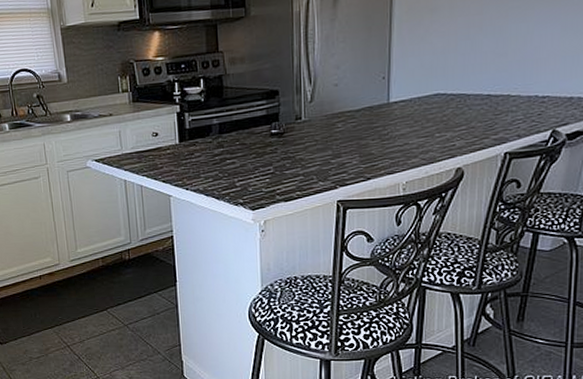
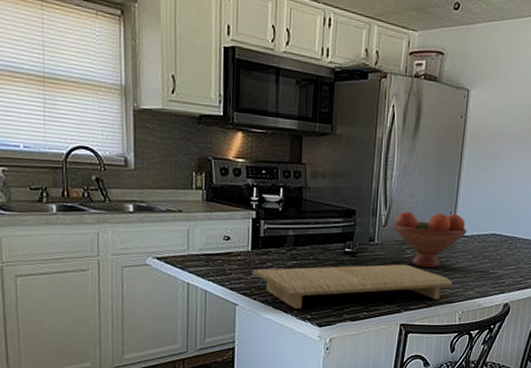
cutting board: none [182,138,393,195] -> present [252,264,453,309]
fruit bowl: none [319,78,404,140] -> present [392,212,467,268]

